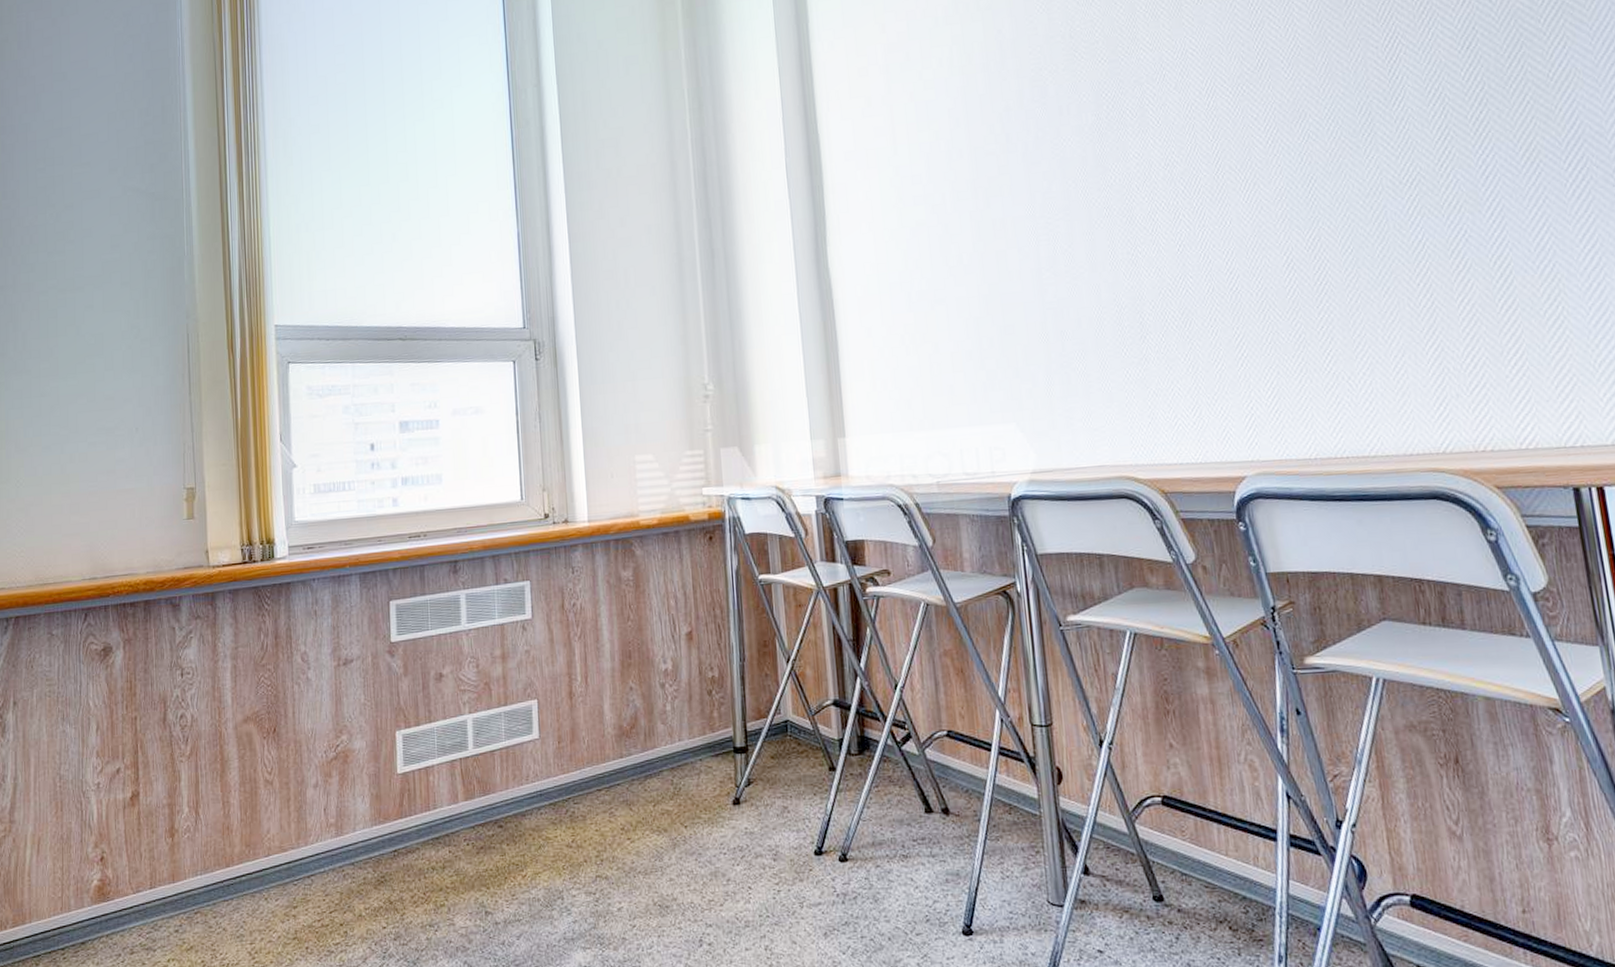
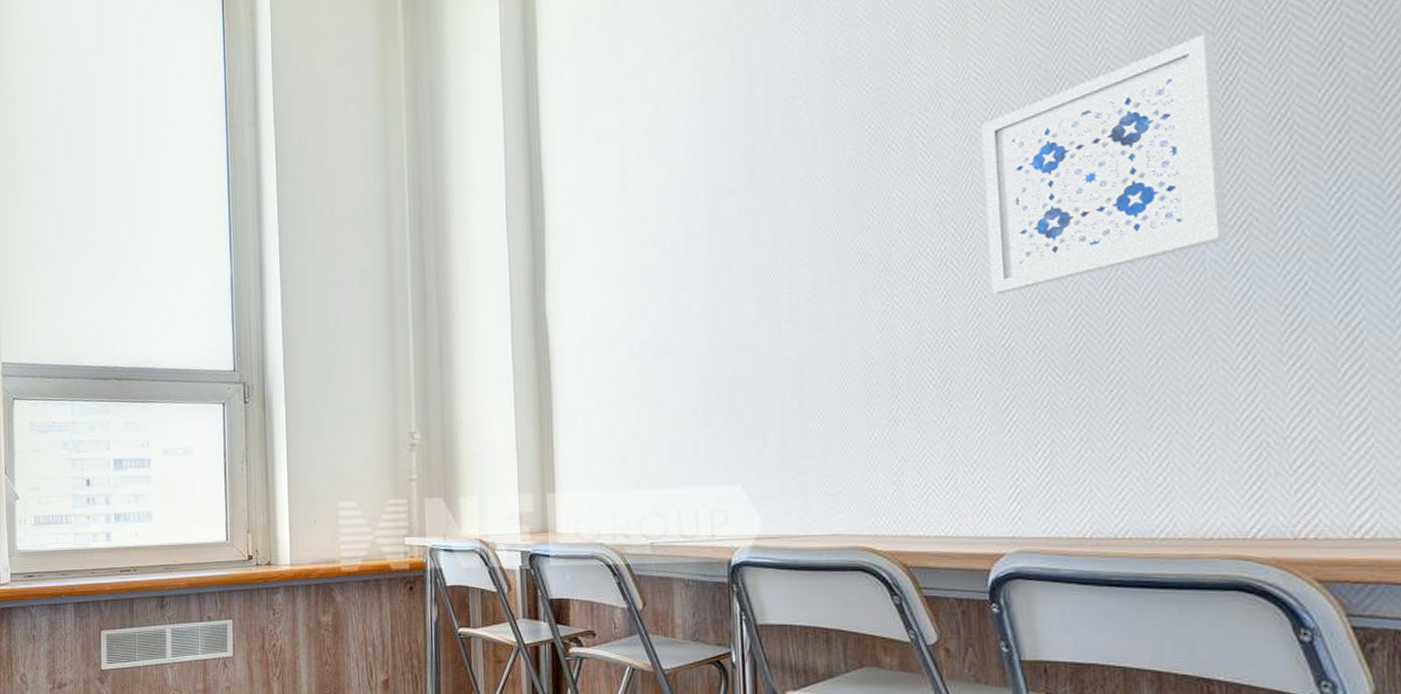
wall art: none [1199,21,1402,244] -> present [980,34,1227,294]

